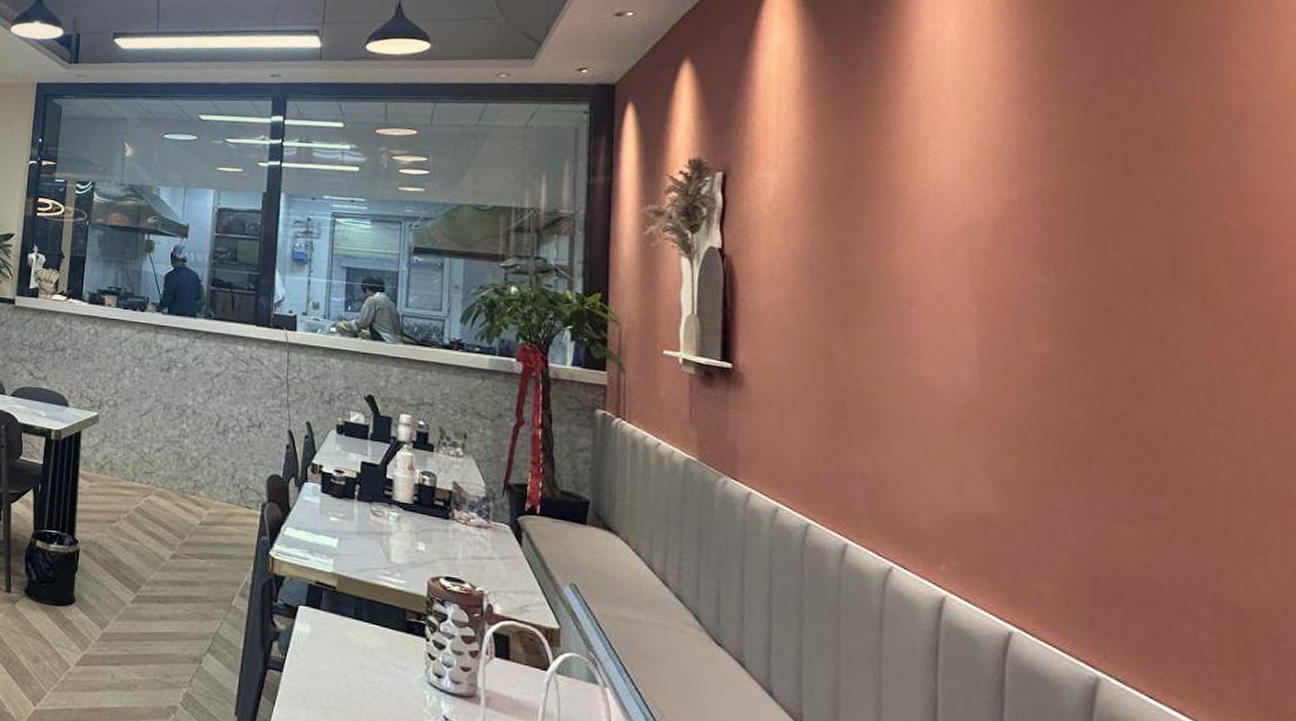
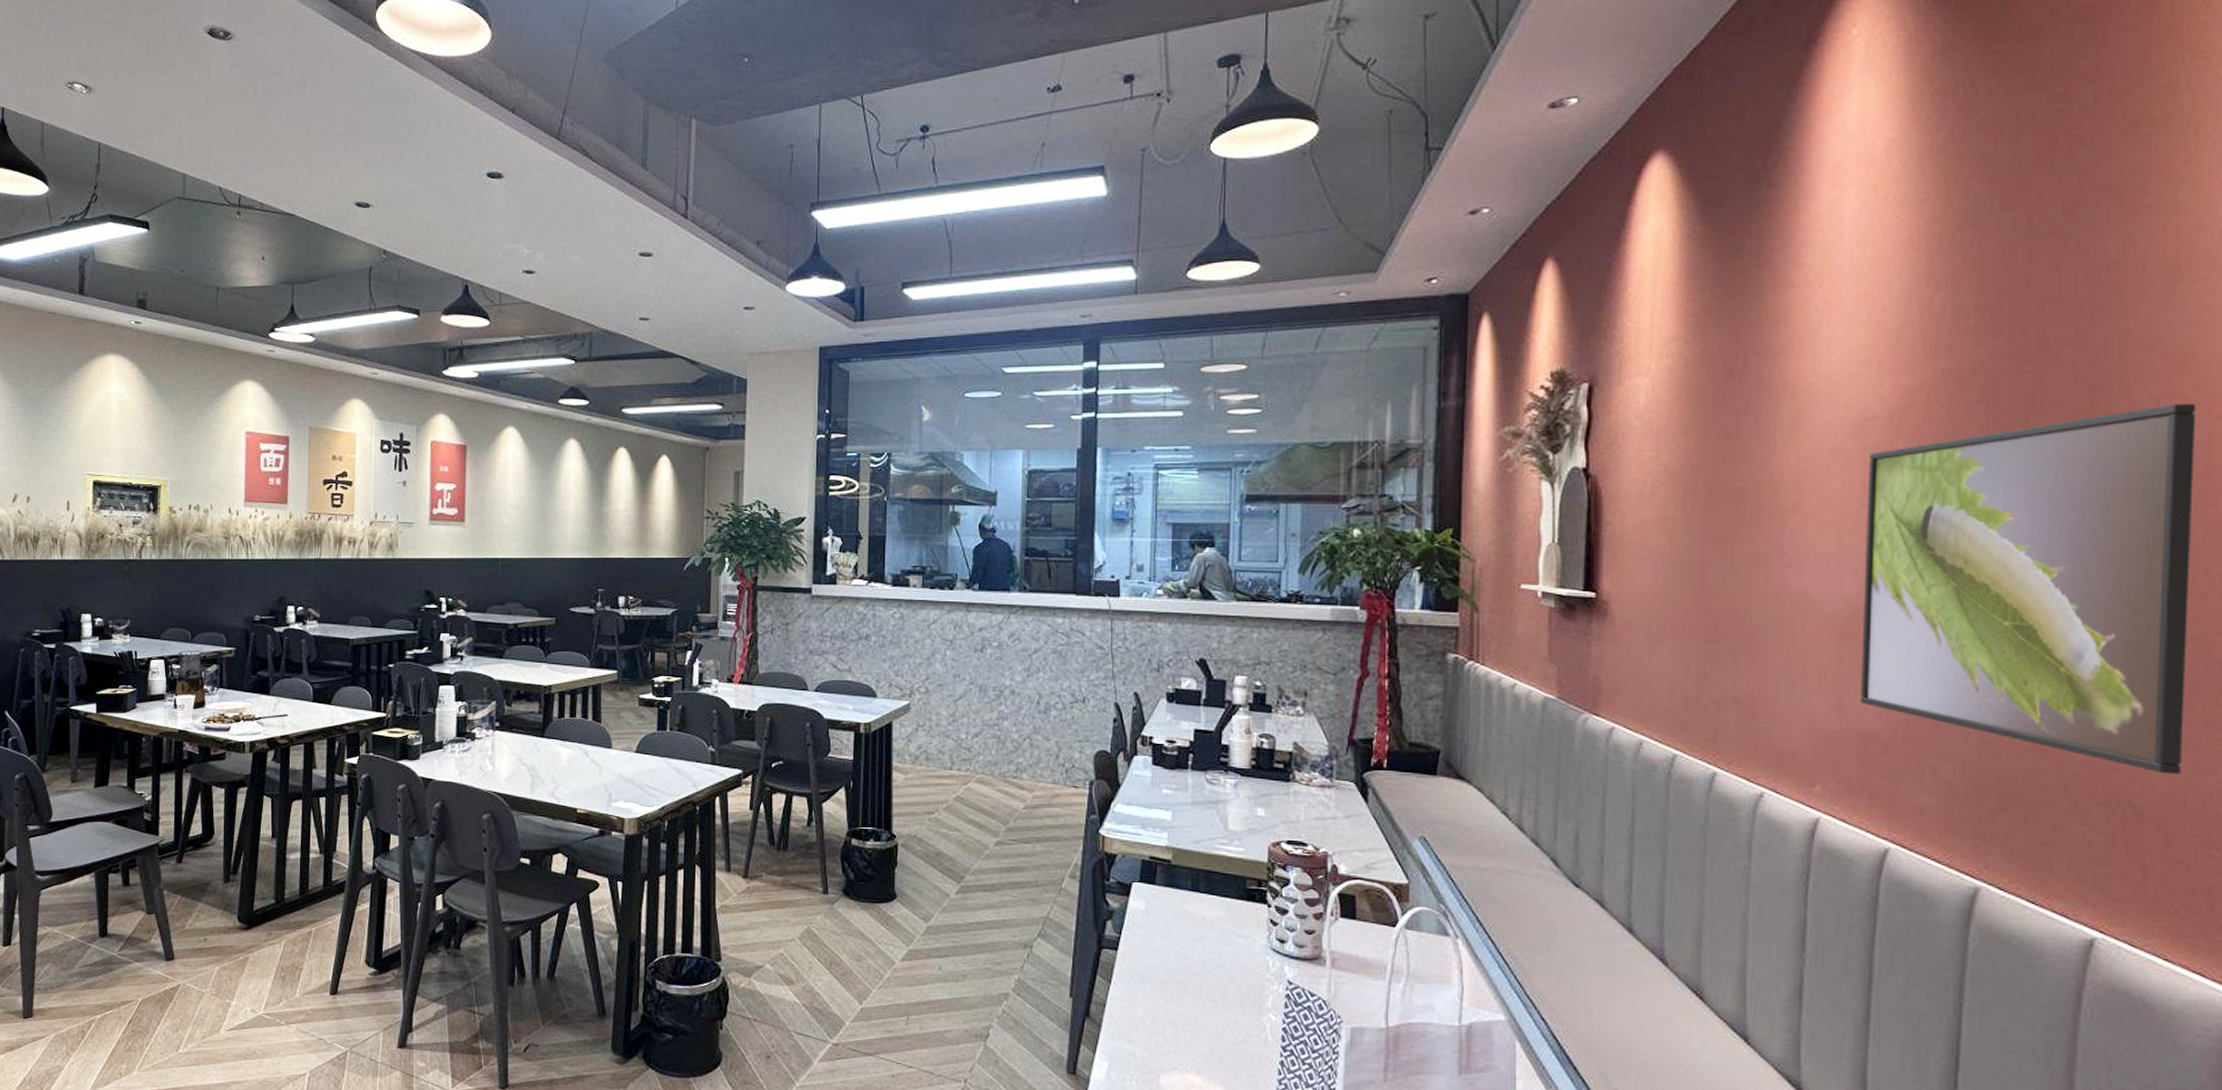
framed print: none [976,234,1282,582] -> present [1861,403,2197,775]

